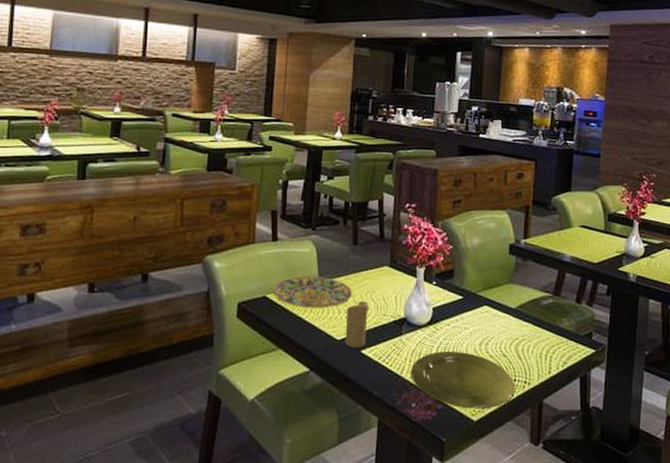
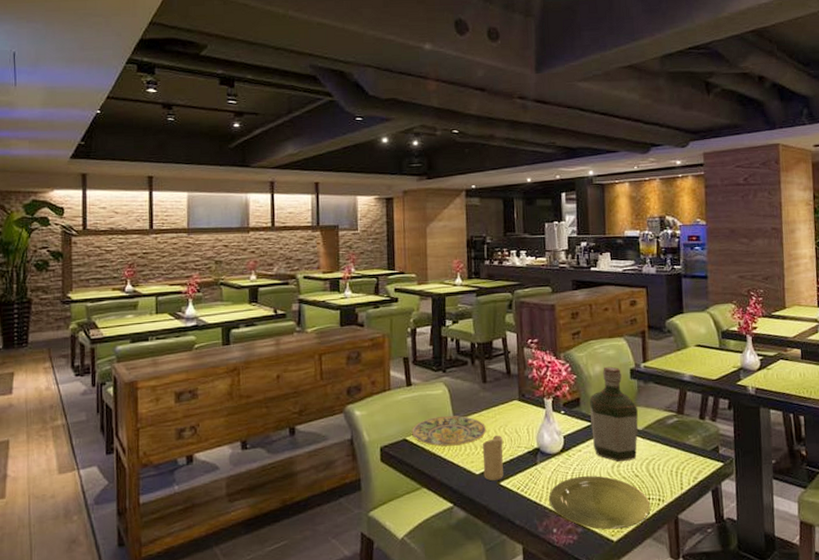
bottle: none [462,239,513,340] -> present [590,366,639,462]

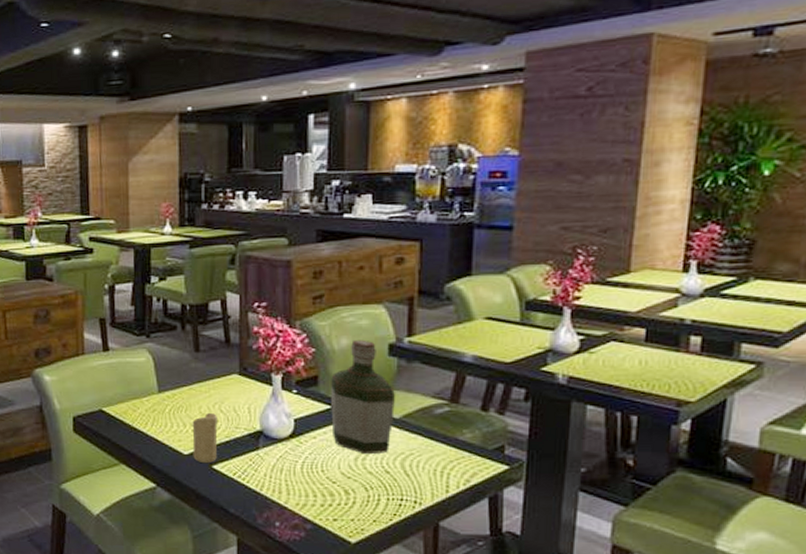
plate: present [412,416,487,447] -> none [109,388,198,421]
plate: present [549,476,651,530] -> none [272,467,403,530]

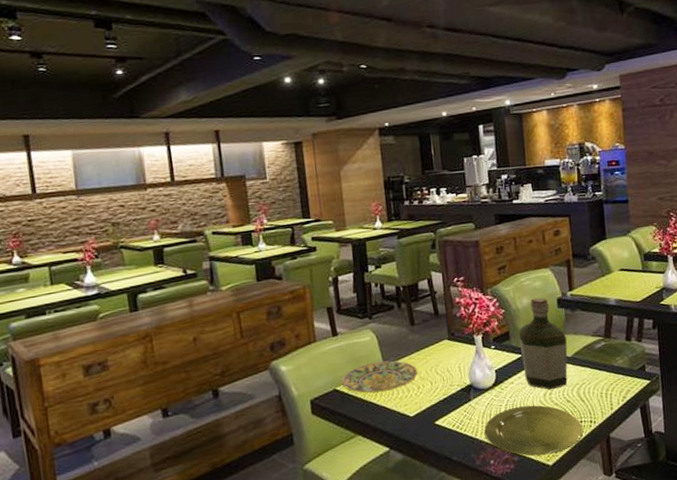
plate: none [109,388,198,421] -> present [341,360,419,393]
candle: present [192,412,218,464] -> none [414,375,438,422]
plate: none [272,467,403,530] -> present [484,405,583,456]

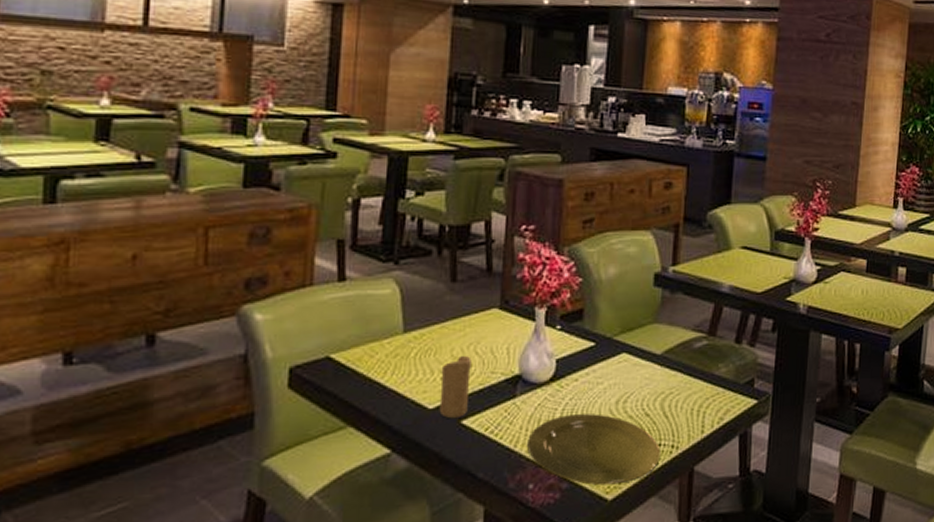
plate: present [341,360,419,393] -> none [340,326,451,369]
candle: none [414,375,438,422] -> present [439,355,472,419]
bottle: present [519,297,568,390] -> none [594,268,658,397]

